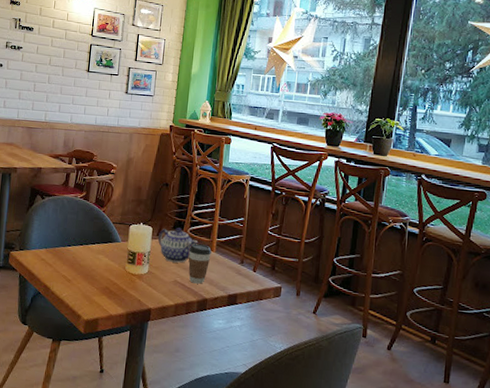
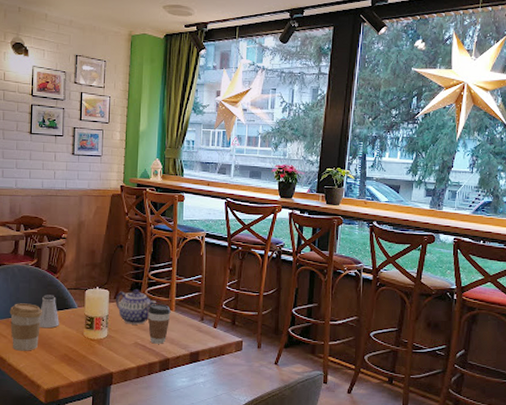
coffee cup: none [56,233,88,281] -> present [9,303,43,351]
saltshaker: none [84,227,103,260] -> present [39,295,59,329]

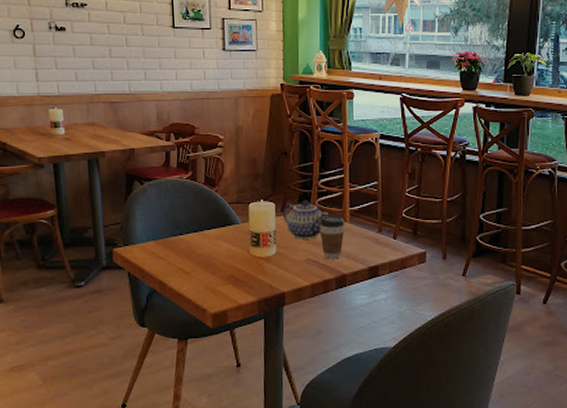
coffee cup: present [9,303,43,351] -> none [165,221,203,273]
saltshaker: present [39,295,59,329] -> none [200,210,222,248]

